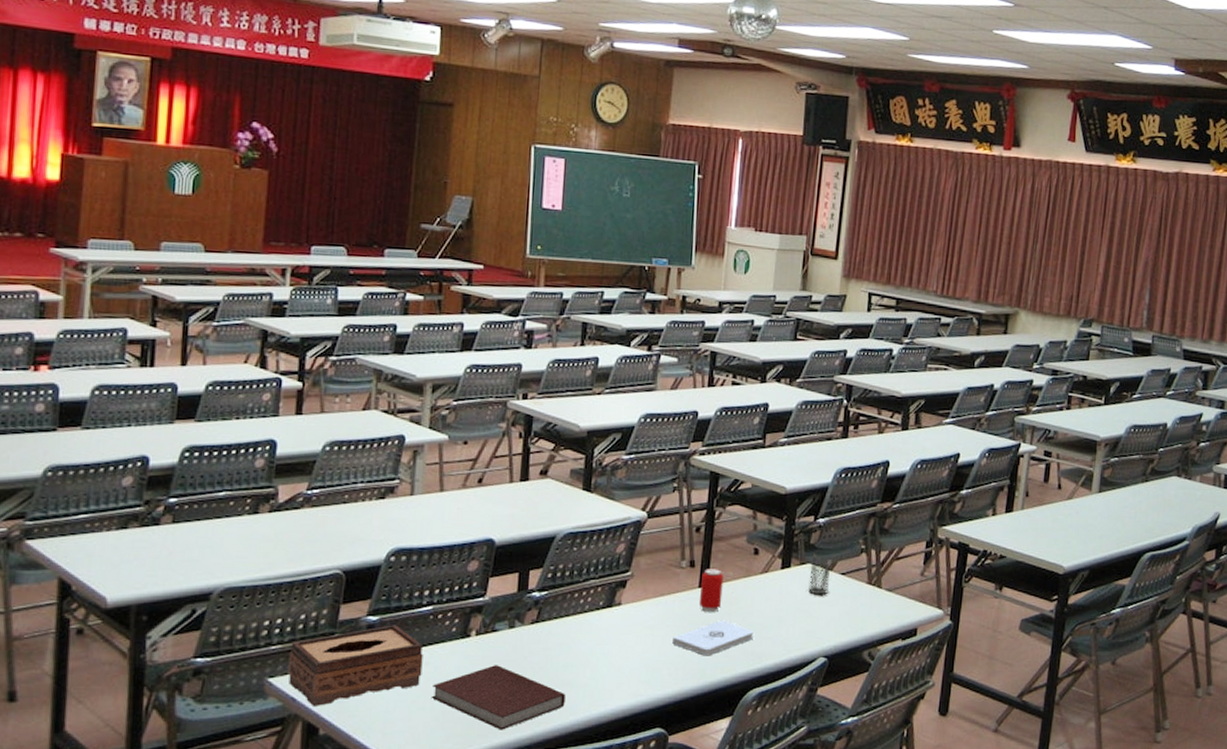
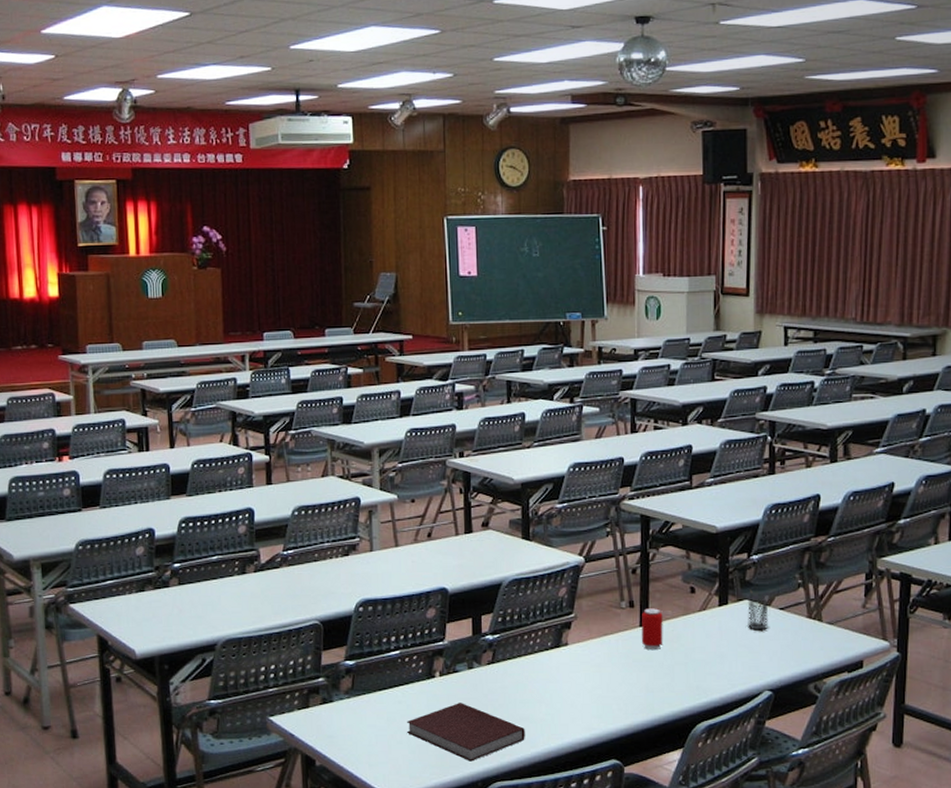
tissue box: present [288,625,423,708] -> none [284,668,397,742]
notepad: present [672,620,754,656] -> none [619,657,697,692]

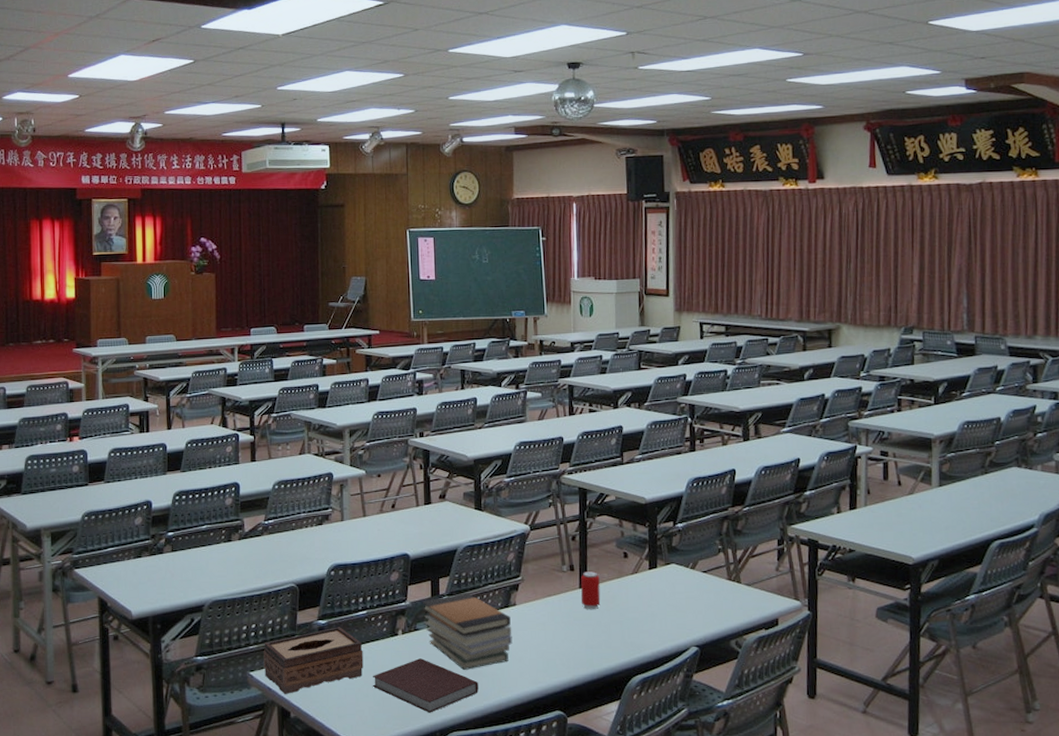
tissue box: none [284,668,397,742] -> present [263,627,364,695]
book stack: none [462,630,564,715] -> present [422,592,513,670]
pencil holder: present [747,590,769,630] -> none [674,555,694,591]

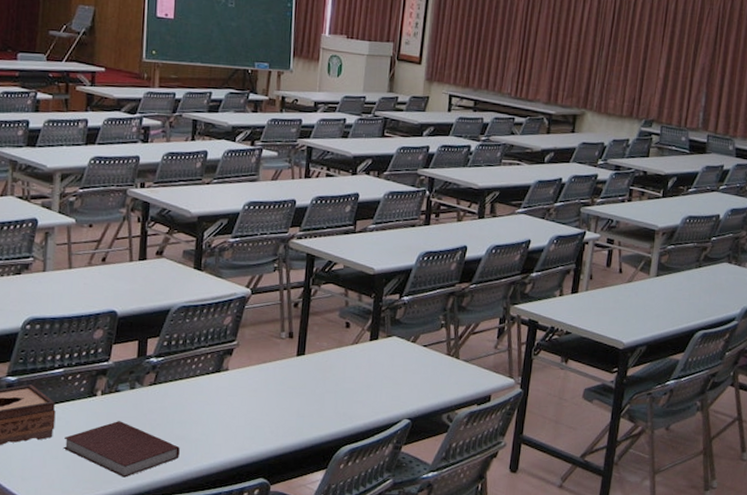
book stack: present [422,592,513,670] -> none [126,354,222,434]
beverage can: present [581,570,601,610] -> none [296,339,319,379]

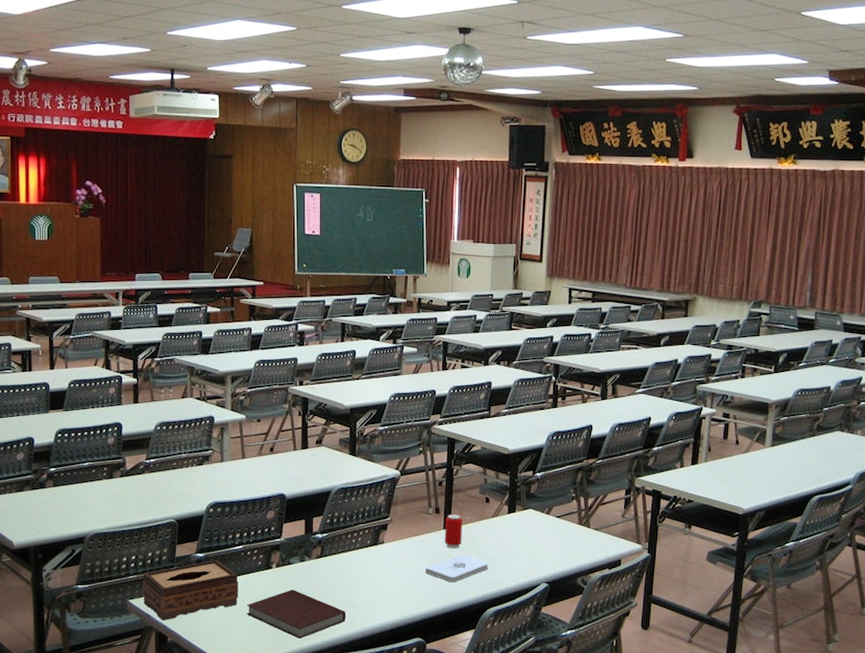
notepad: none [274,385,345,416] -> present [425,554,488,582]
beverage can: none [296,339,319,379] -> present [444,513,463,549]

